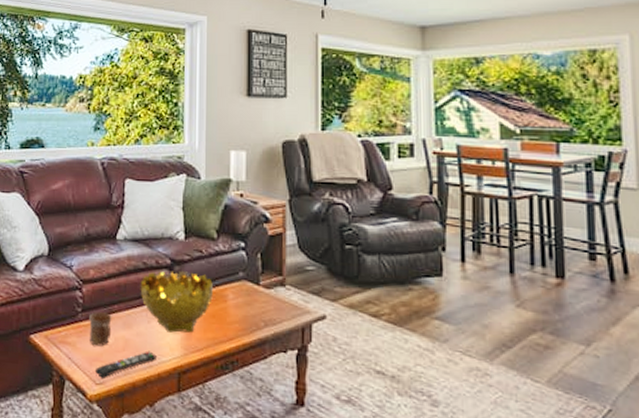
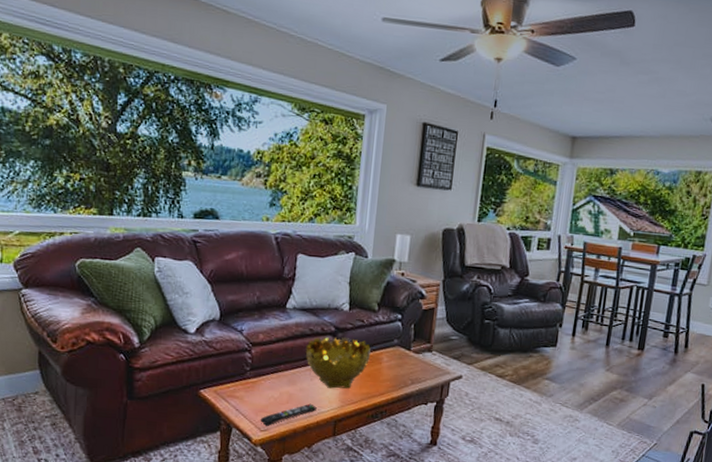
mug: present [89,311,112,346] -> none [257,370,278,400]

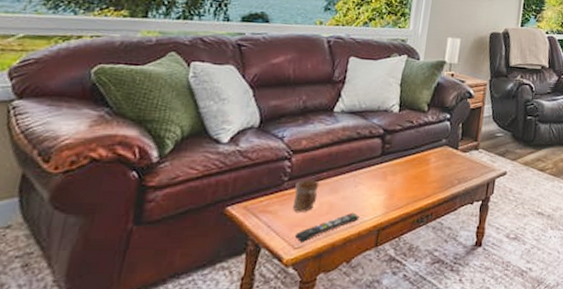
mug: none [257,370,278,400] -> present [293,179,320,212]
decorative bowl: present [305,336,371,389] -> none [351,138,419,194]

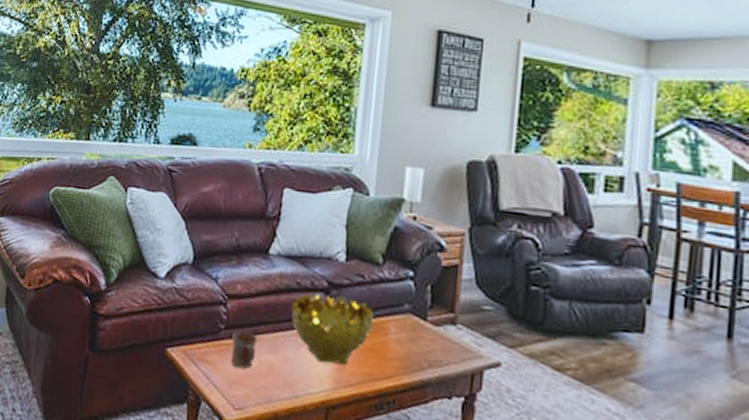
remote control: present [294,212,359,242] -> none [234,379,304,404]
decorative bowl: none [351,138,419,194] -> present [291,293,373,366]

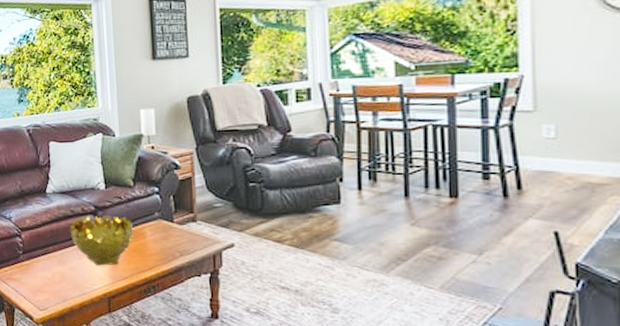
mug: present [231,331,258,369] -> none [29,252,49,280]

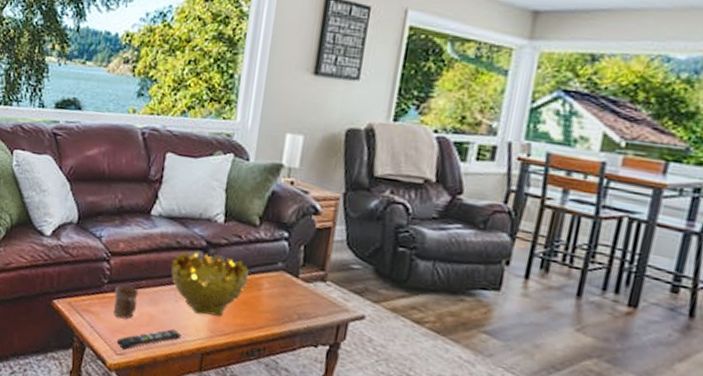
mug: none [29,252,49,280] -> present [114,285,139,319]
remote control: none [38,281,89,305] -> present [116,328,181,350]

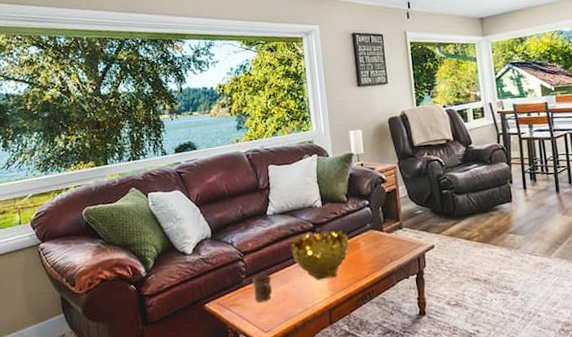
remote control: present [116,328,181,350] -> none [262,297,311,327]

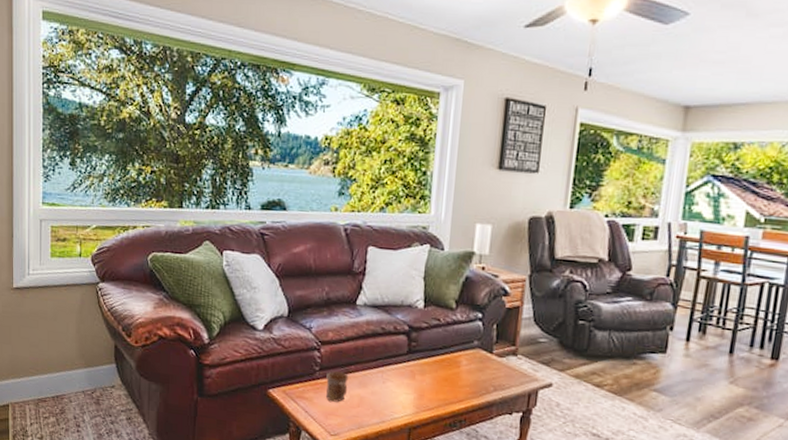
decorative bowl: present [290,230,349,280] -> none [377,336,448,394]

